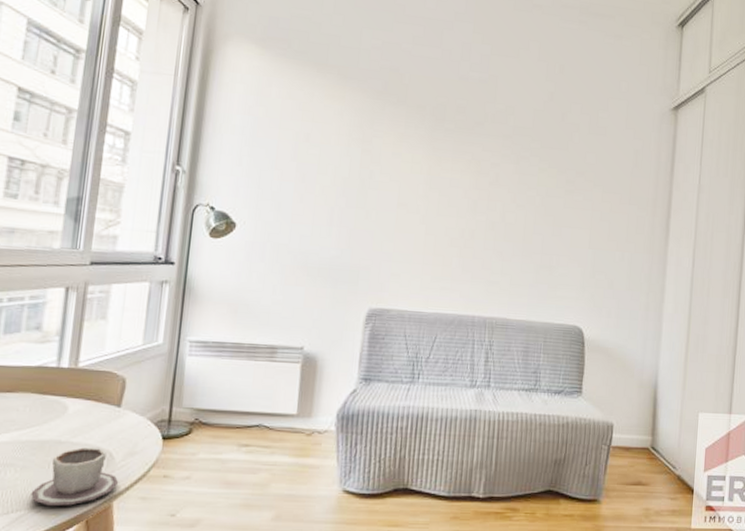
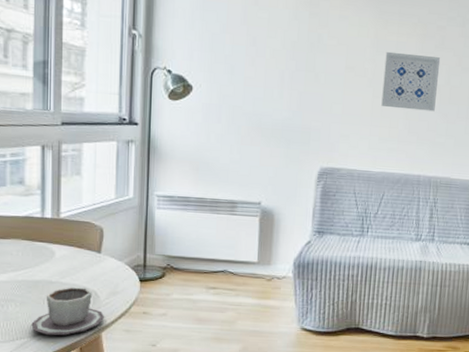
wall art: none [434,188,495,249] -> present [381,51,441,112]

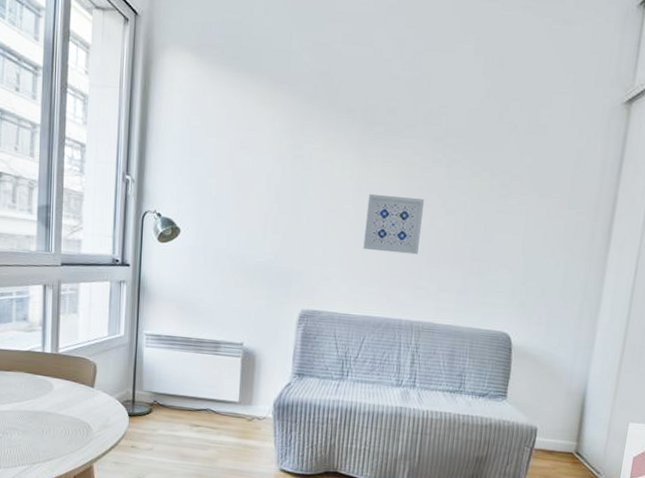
cup: present [31,287,105,336] -> none [31,419,97,464]

